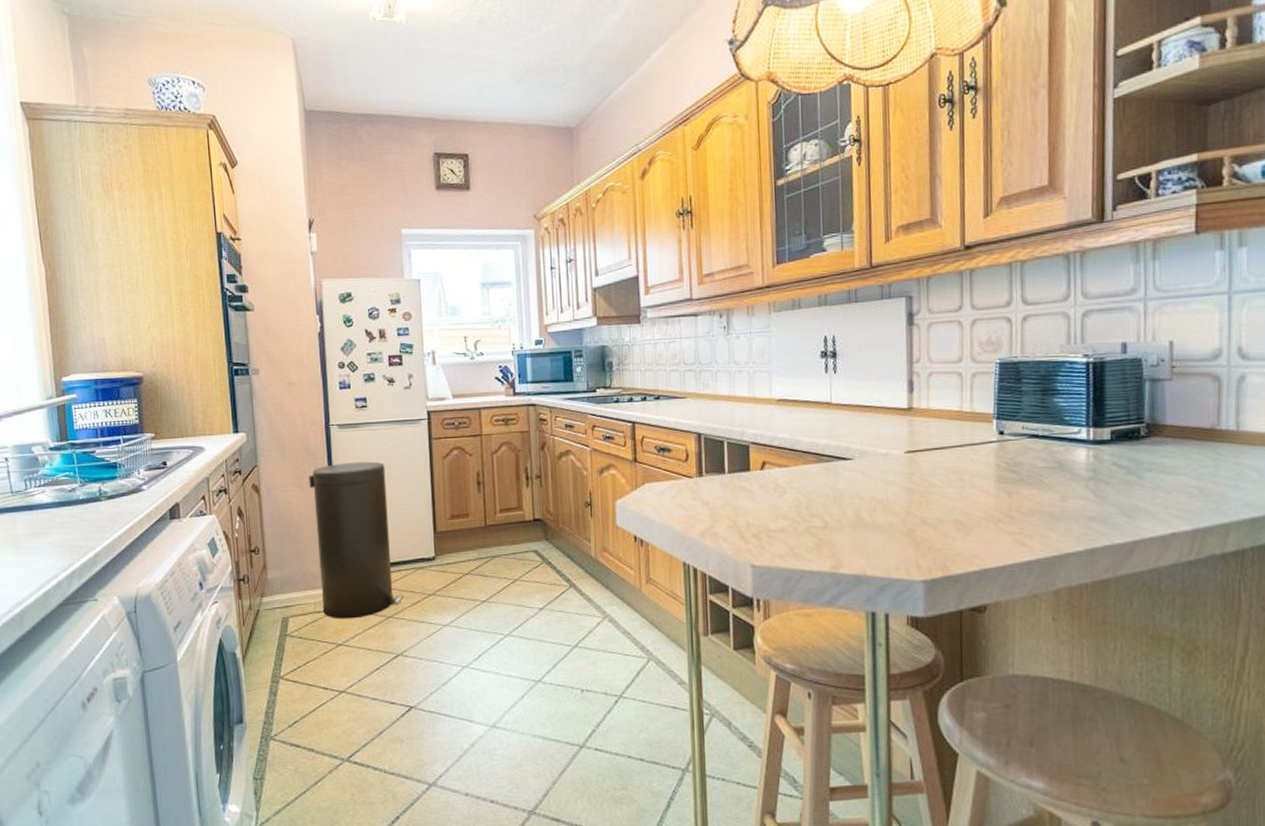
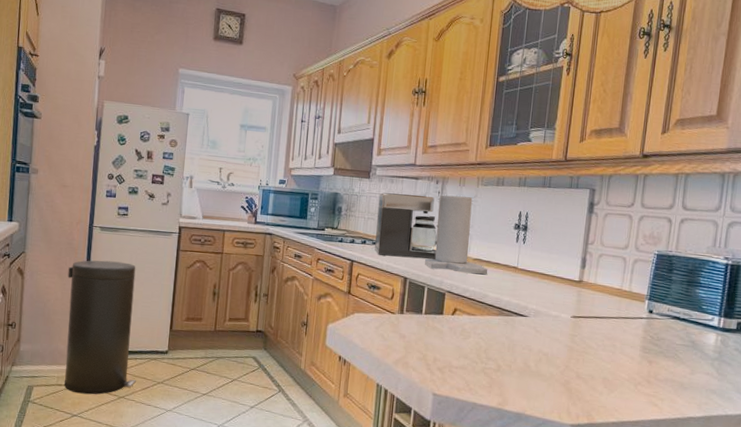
coffee maker: none [654,333,732,413] -> present [374,192,439,260]
paper towel: none [718,328,797,419] -> present [424,195,488,275]

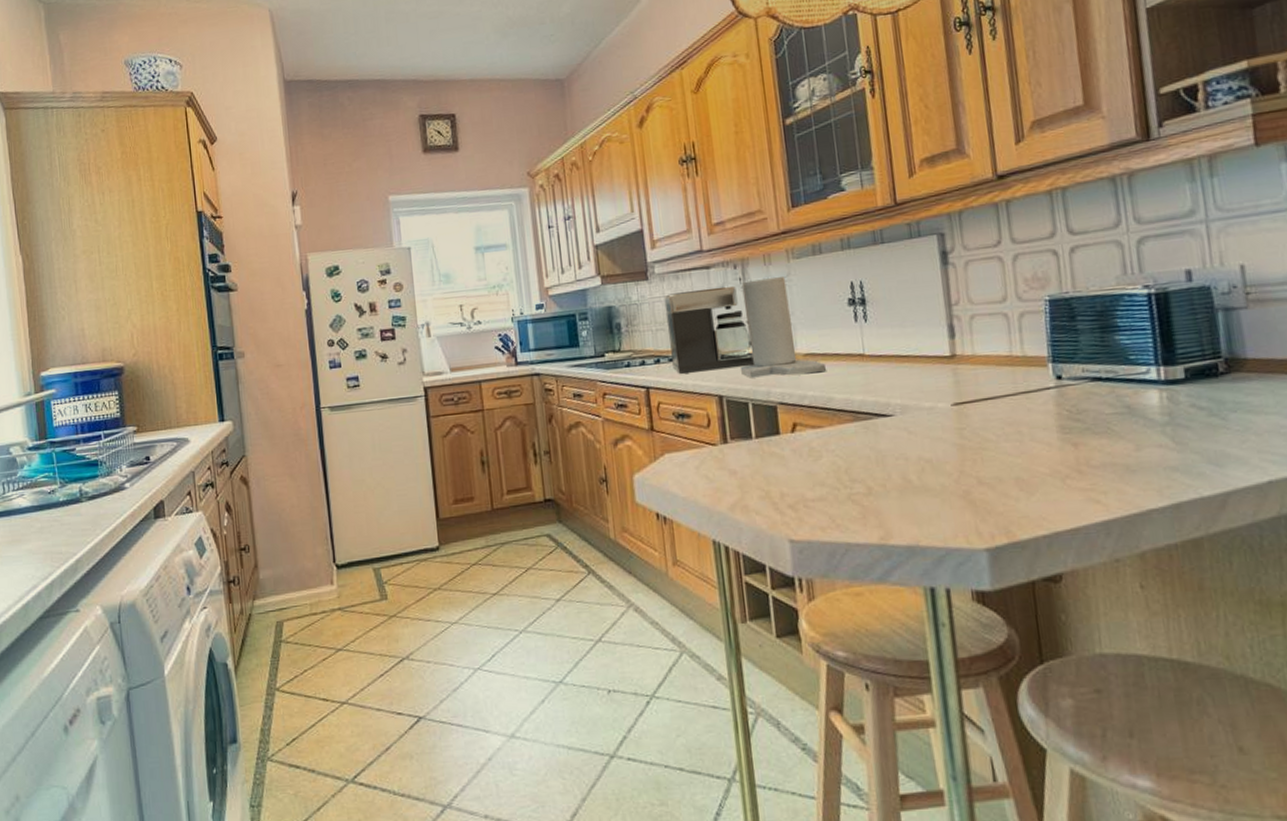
pedal bin: present [64,260,137,395] -> none [300,445,408,621]

